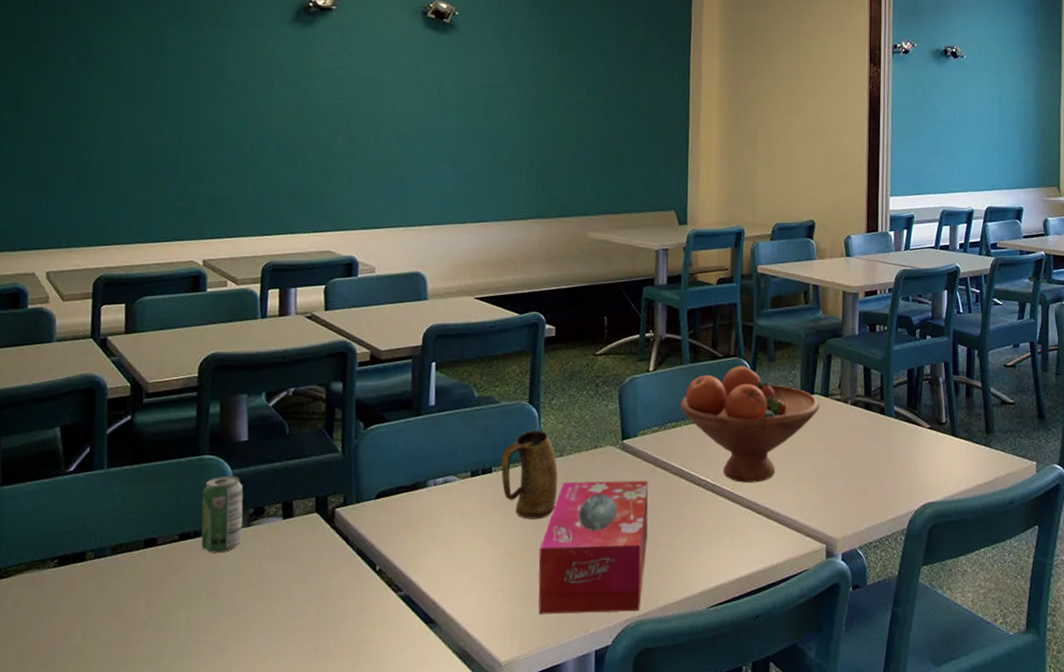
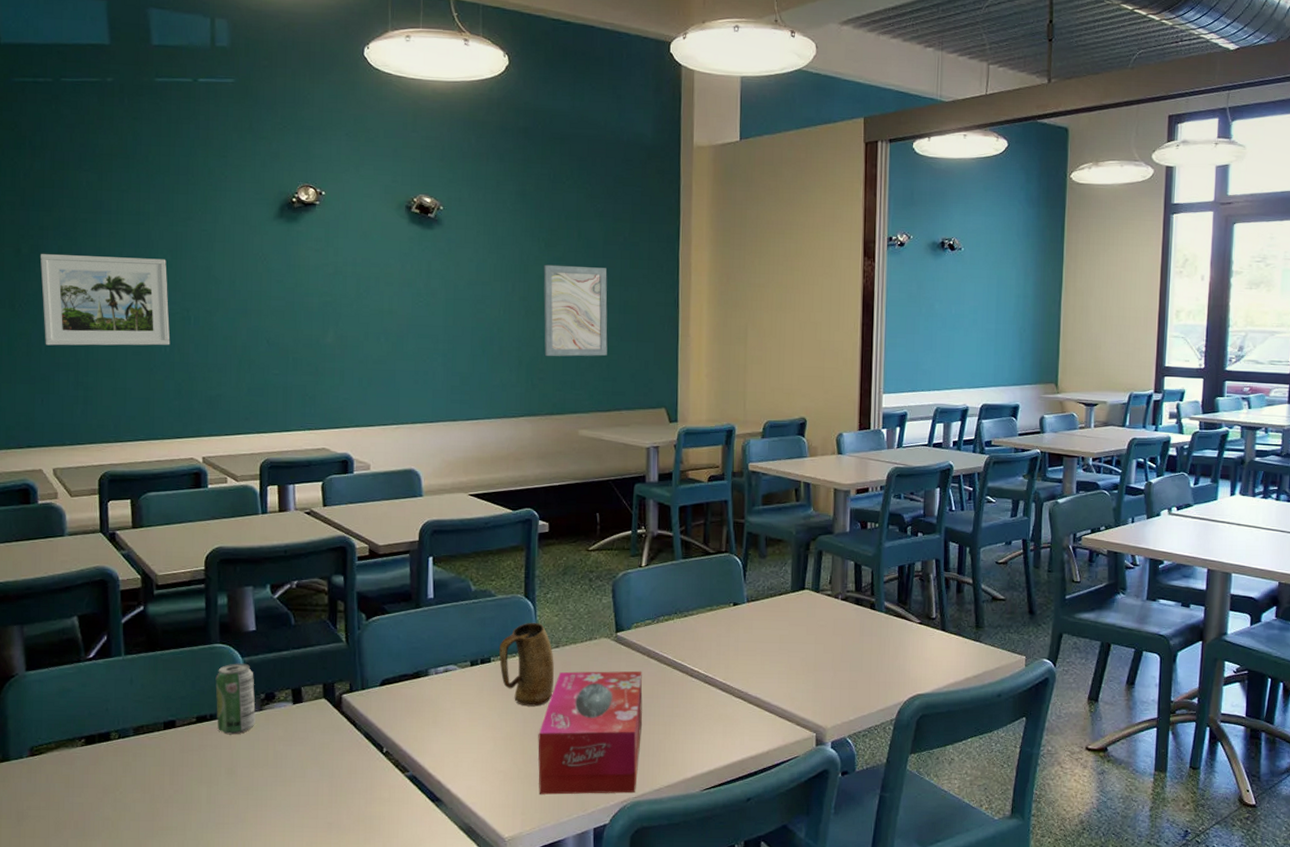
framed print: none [48,55,179,147] -> present [40,254,170,346]
wall art: none [555,69,619,159] -> present [543,264,608,357]
fruit bowl: present [679,366,820,483] -> none [672,562,811,674]

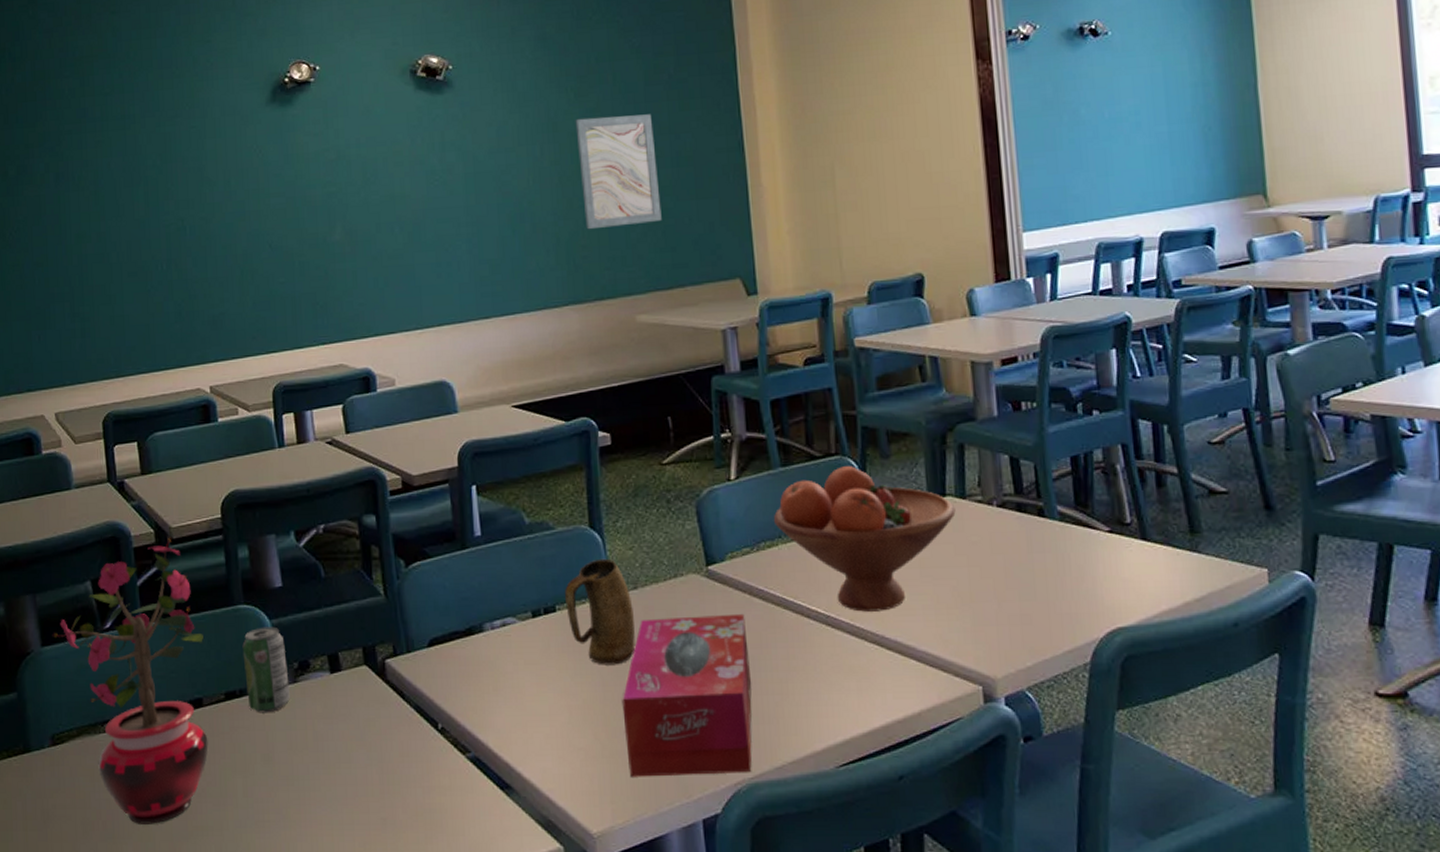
potted plant: none [37,582,180,824] -> present [52,536,208,824]
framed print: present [40,254,170,346] -> none [28,165,167,275]
fruit bowl: none [672,562,811,674] -> present [773,466,956,612]

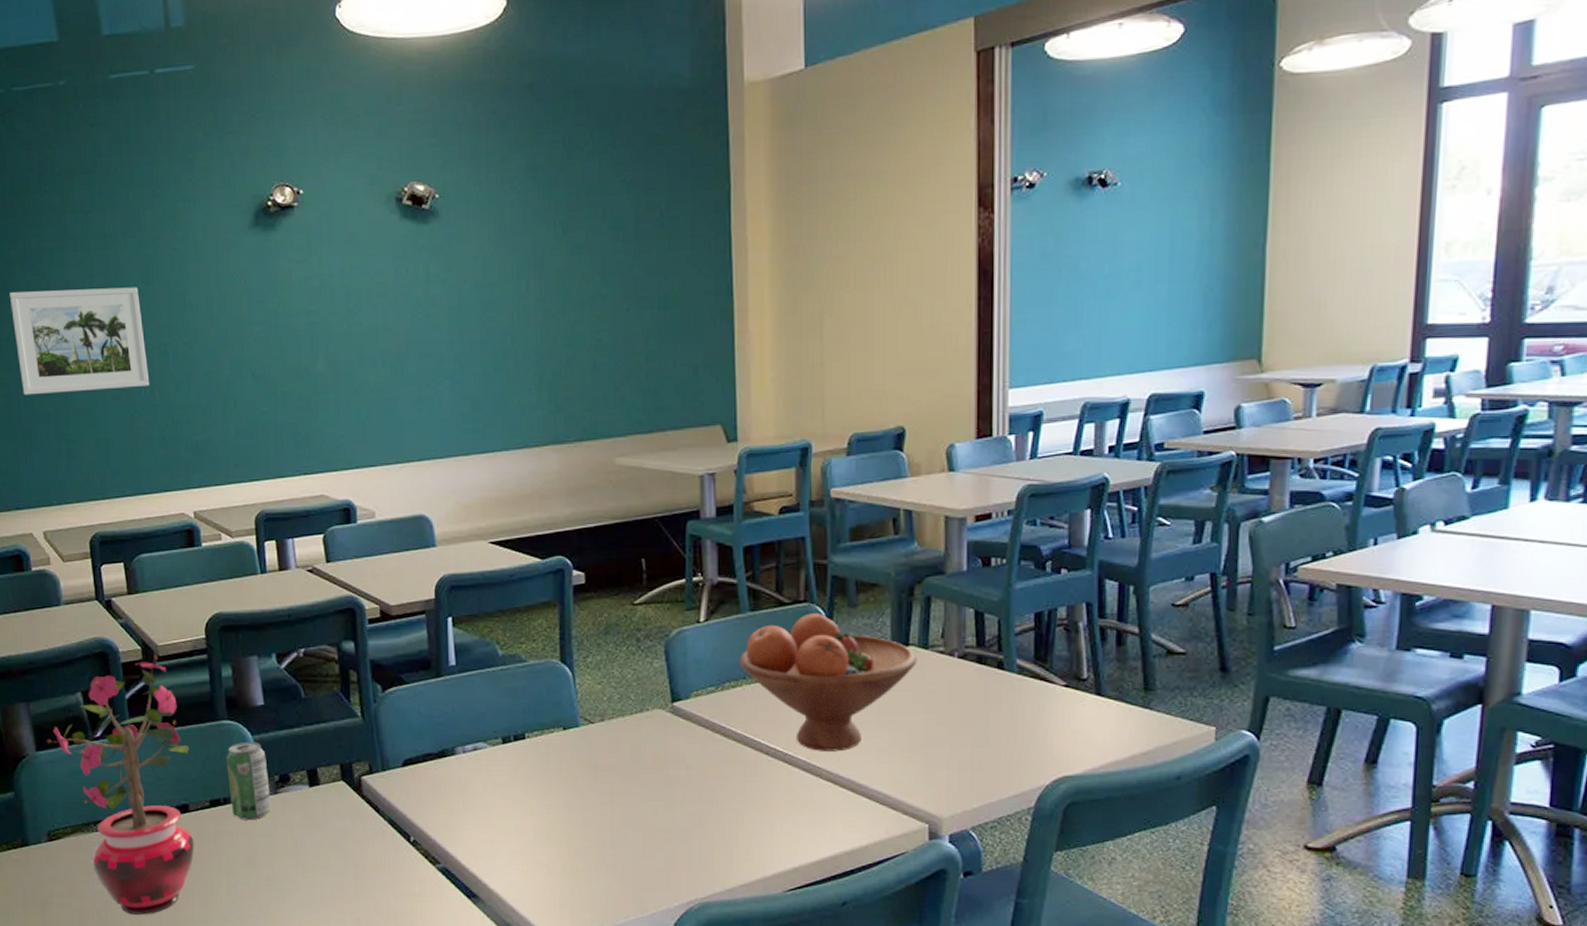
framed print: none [28,165,167,275] -> present [10,287,150,395]
mug: present [564,558,636,665] -> none [533,691,601,791]
wall art: present [575,114,662,230] -> none [562,253,646,370]
tissue box: present [622,613,752,777] -> none [585,748,708,893]

